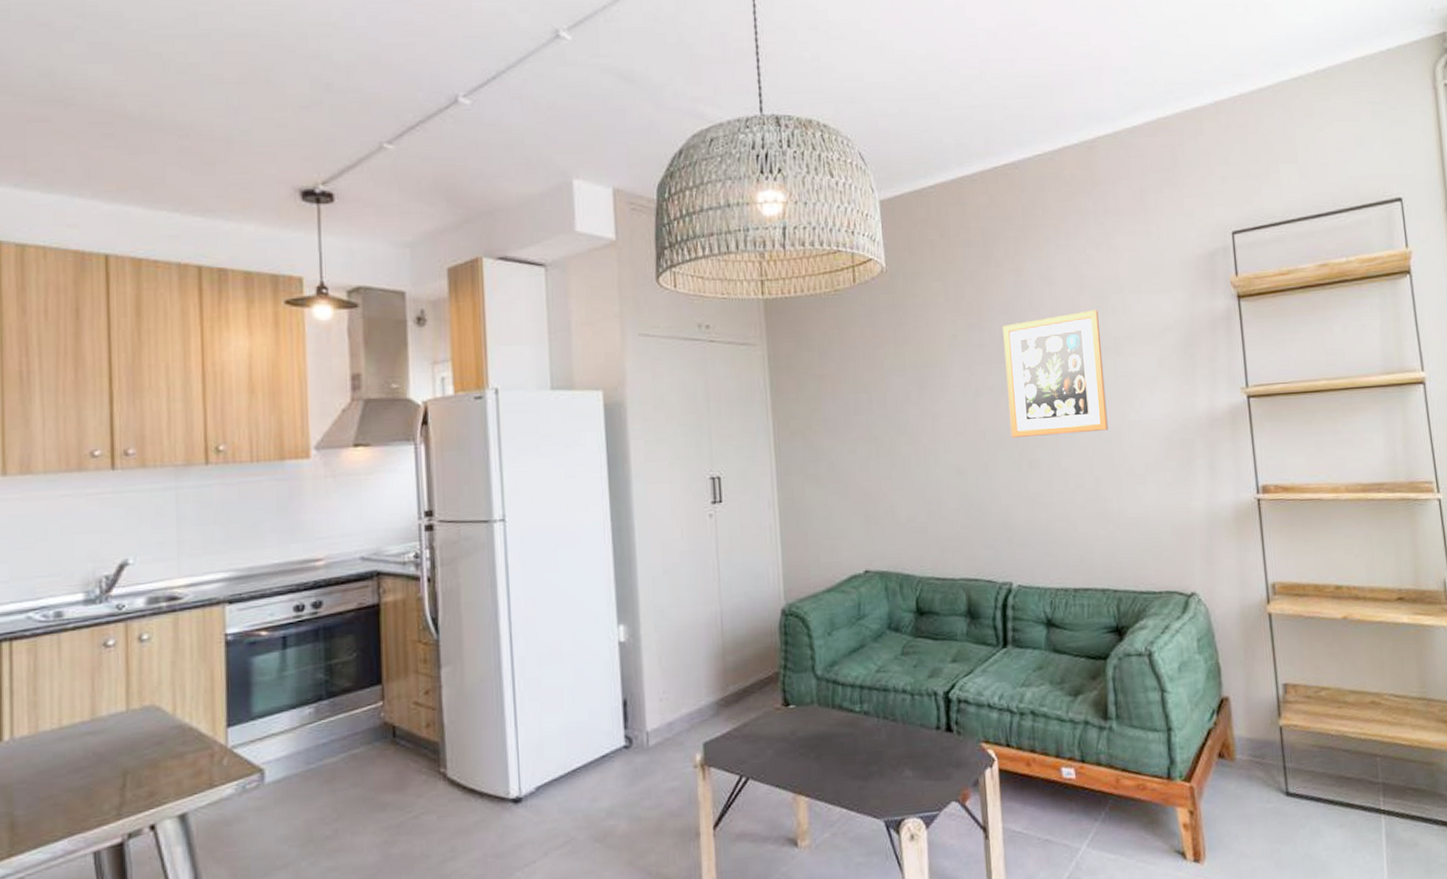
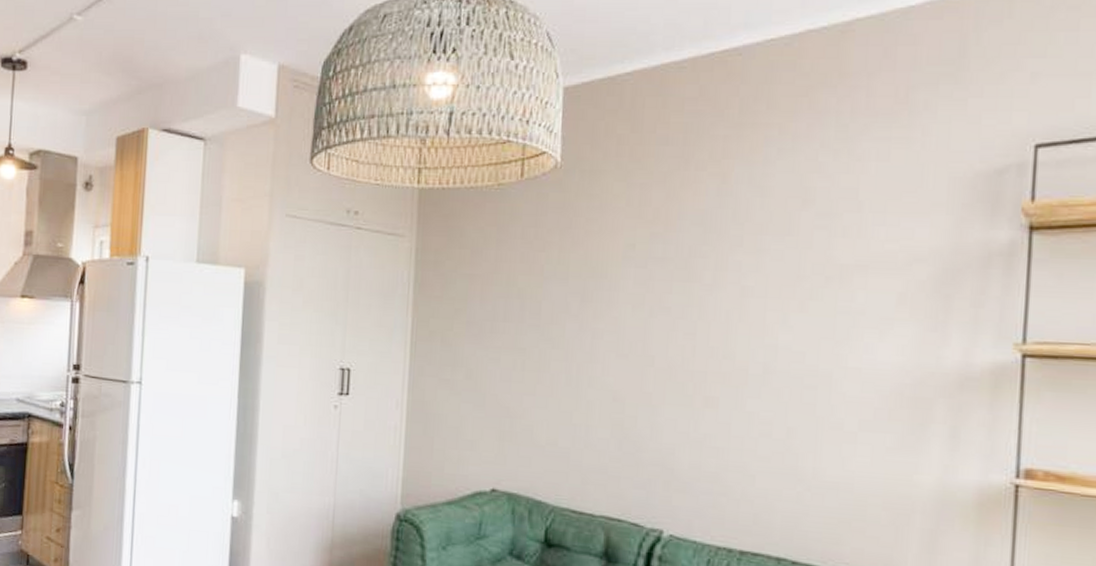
wall art: present [1003,310,1109,438] -> none [686,229,823,374]

